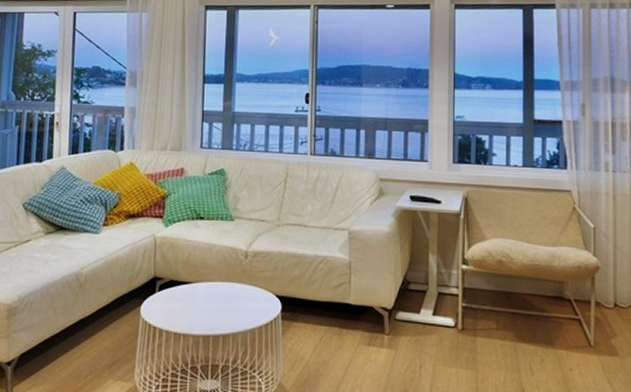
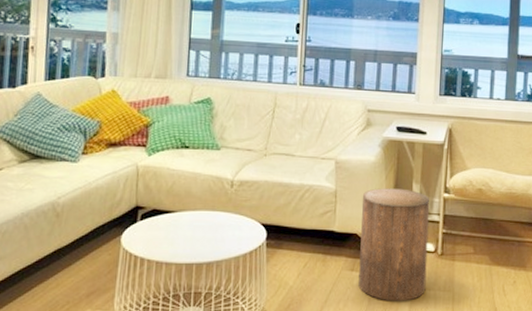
stool: none [376,259,448,379] -> present [358,188,430,301]

